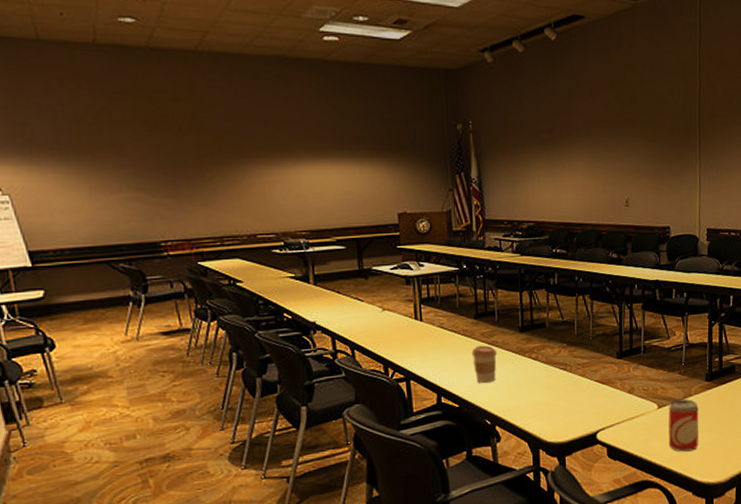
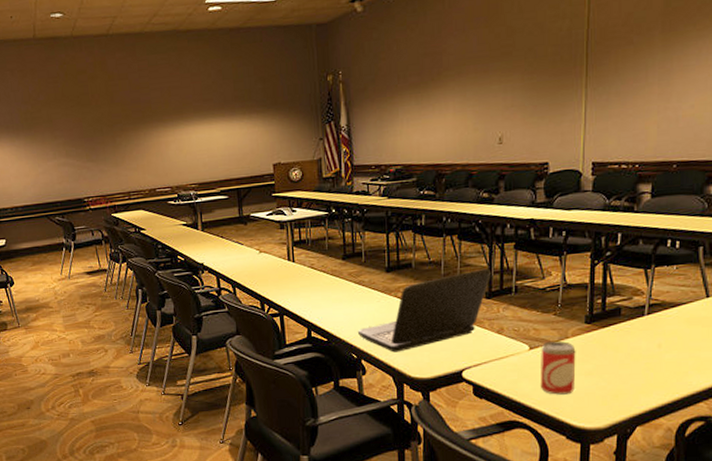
coffee cup: present [471,345,497,384] -> none [339,284,363,320]
laptop: none [492,329,621,417] -> present [358,269,491,353]

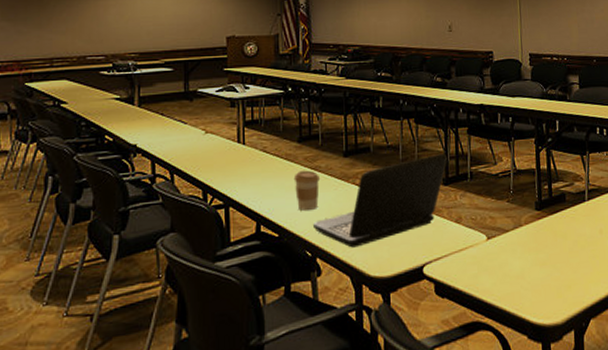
coffee cup: none [339,284,363,320] -> present [293,170,320,211]
beer can: present [541,340,576,395] -> none [497,229,532,289]

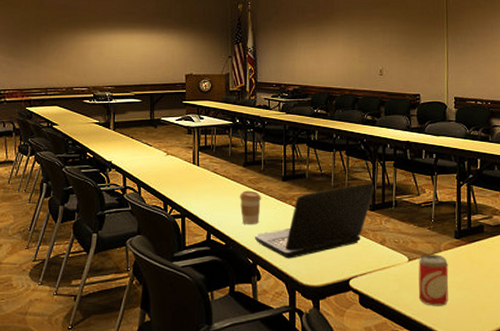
beer can: none [497,229,532,289] -> present [418,253,449,306]

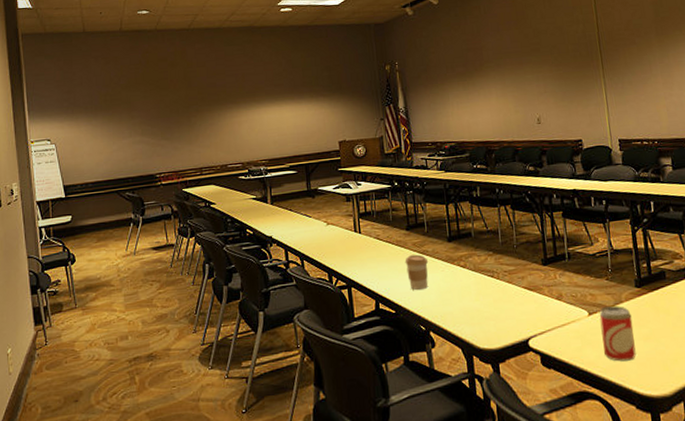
laptop: present [255,183,374,259] -> none [425,237,545,323]

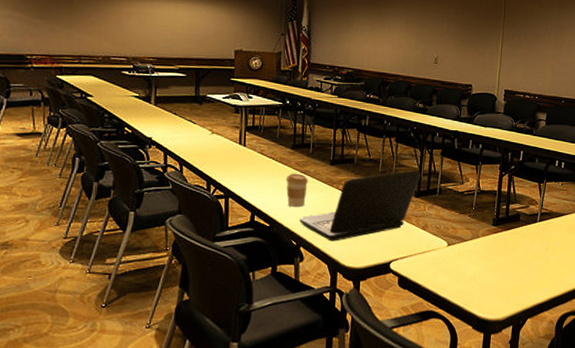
laptop: none [425,237,545,323] -> present [300,170,420,242]
beer can: present [599,305,636,362] -> none [455,239,484,288]

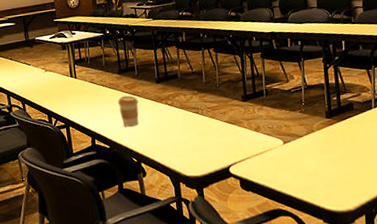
laptop: present [300,170,420,242] -> none [136,76,245,154]

